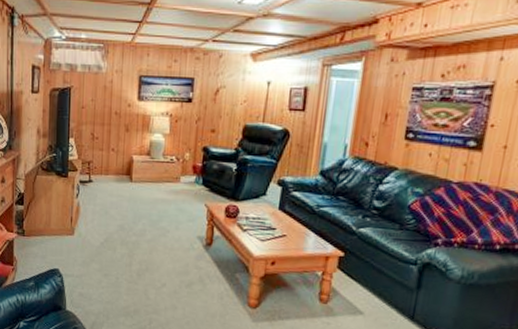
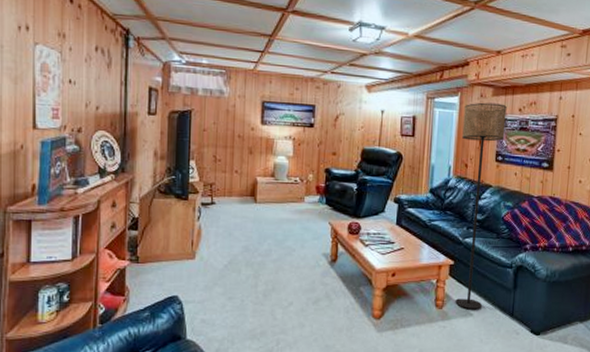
floor lamp: none [343,68,425,308] -> present [455,102,507,309]

